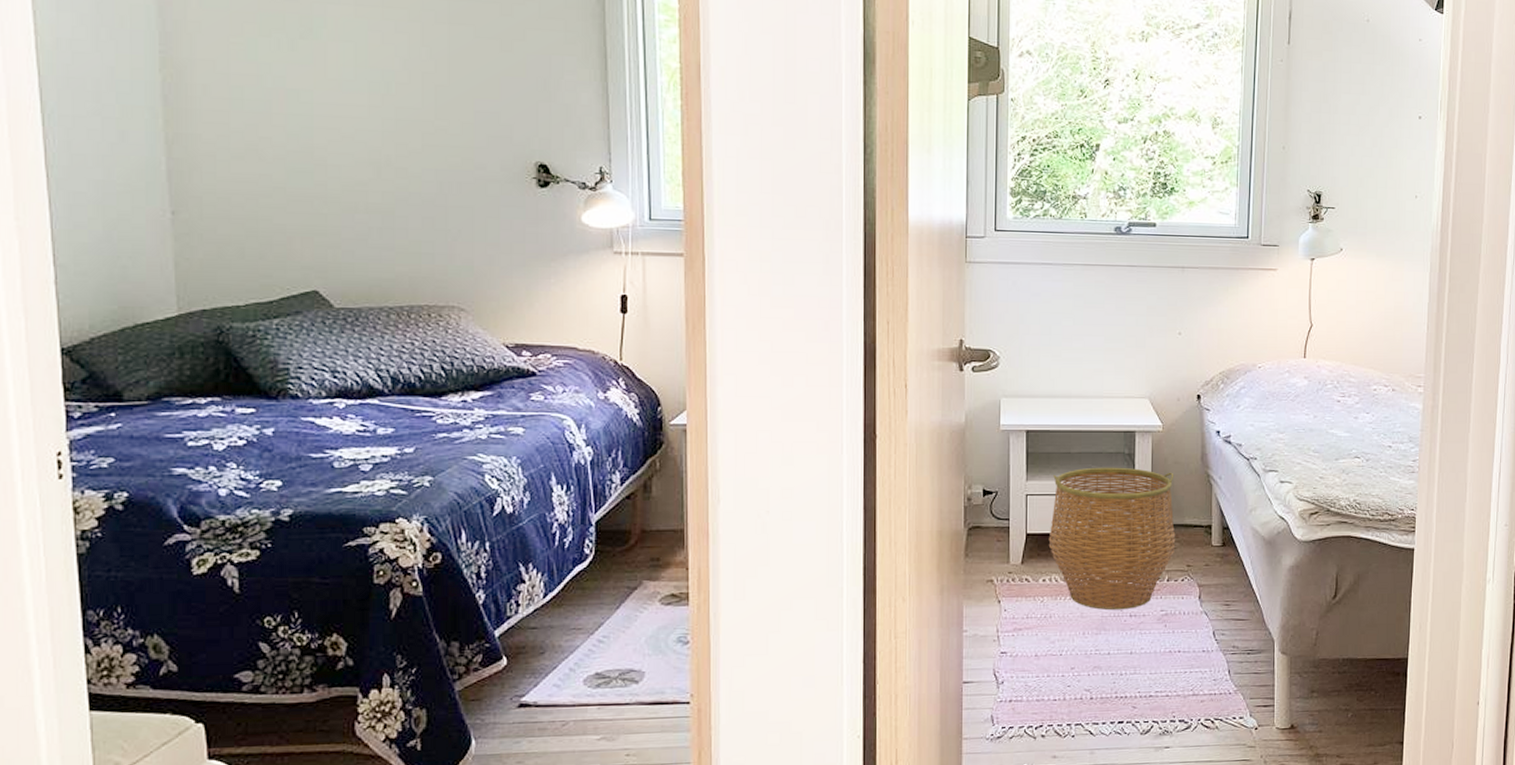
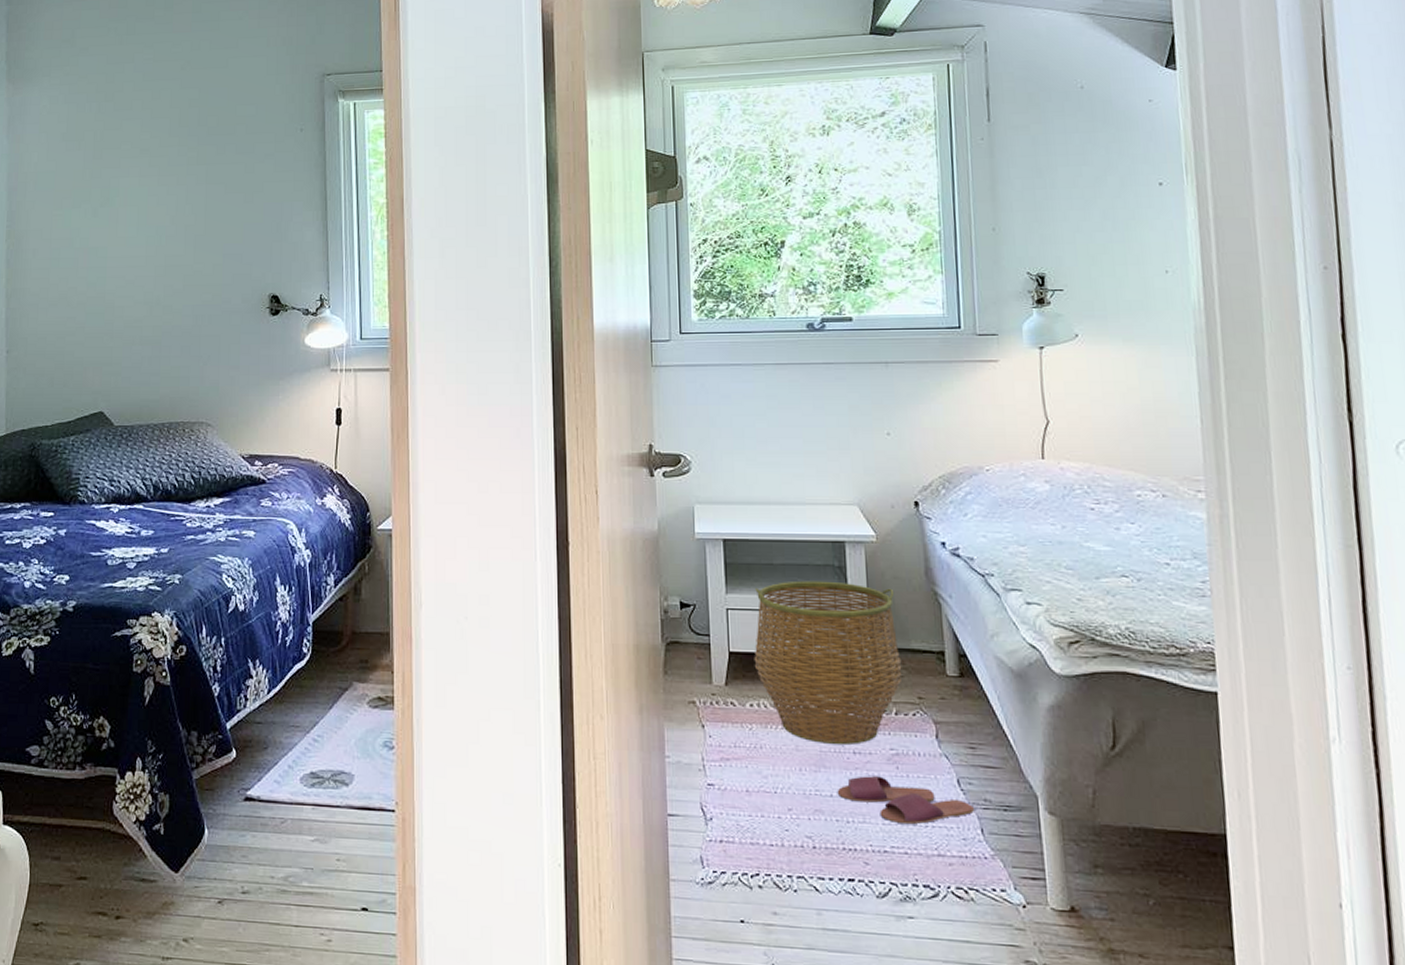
slippers: none [1114,634,1225,672] -> present [837,776,975,825]

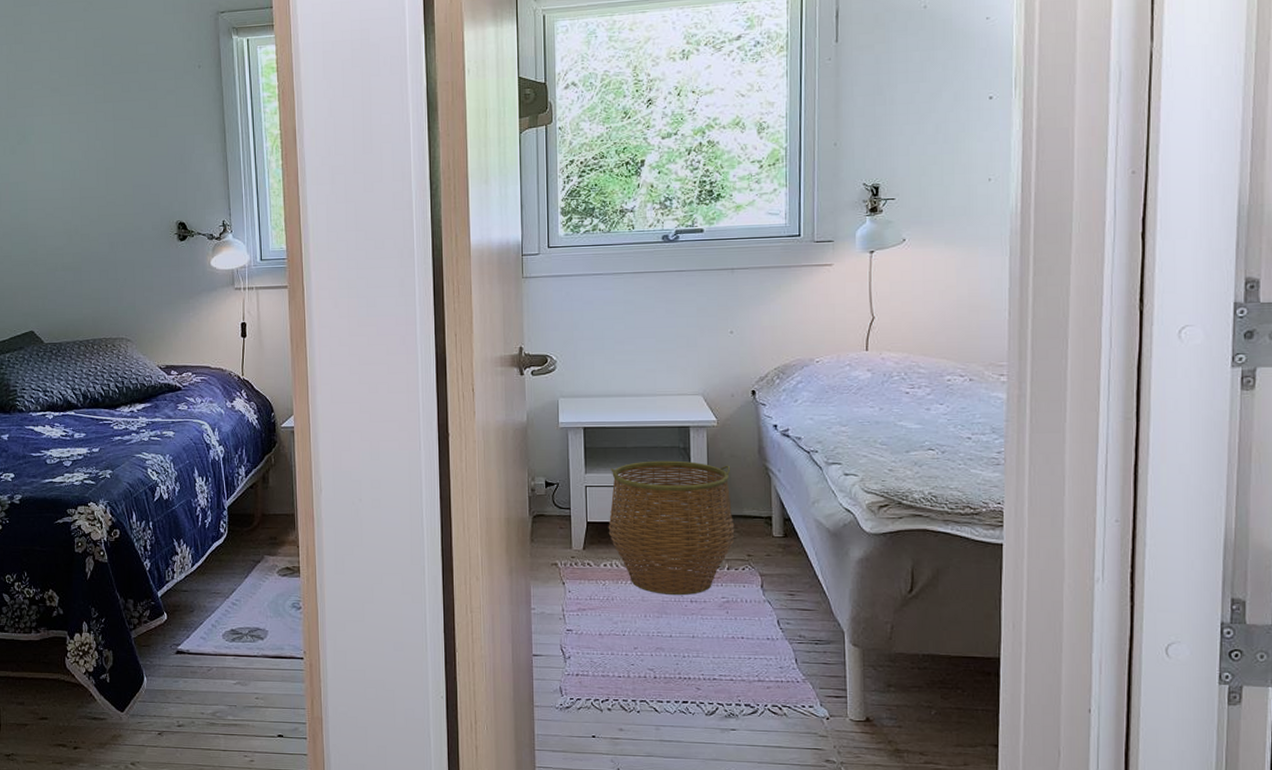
slippers: present [837,776,975,825] -> none [675,619,791,657]

